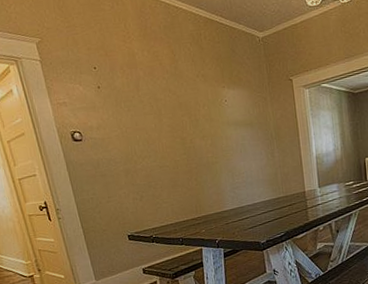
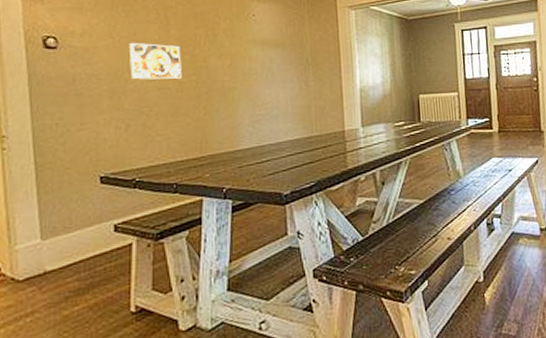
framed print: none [133,131,176,161] -> present [128,42,182,80]

